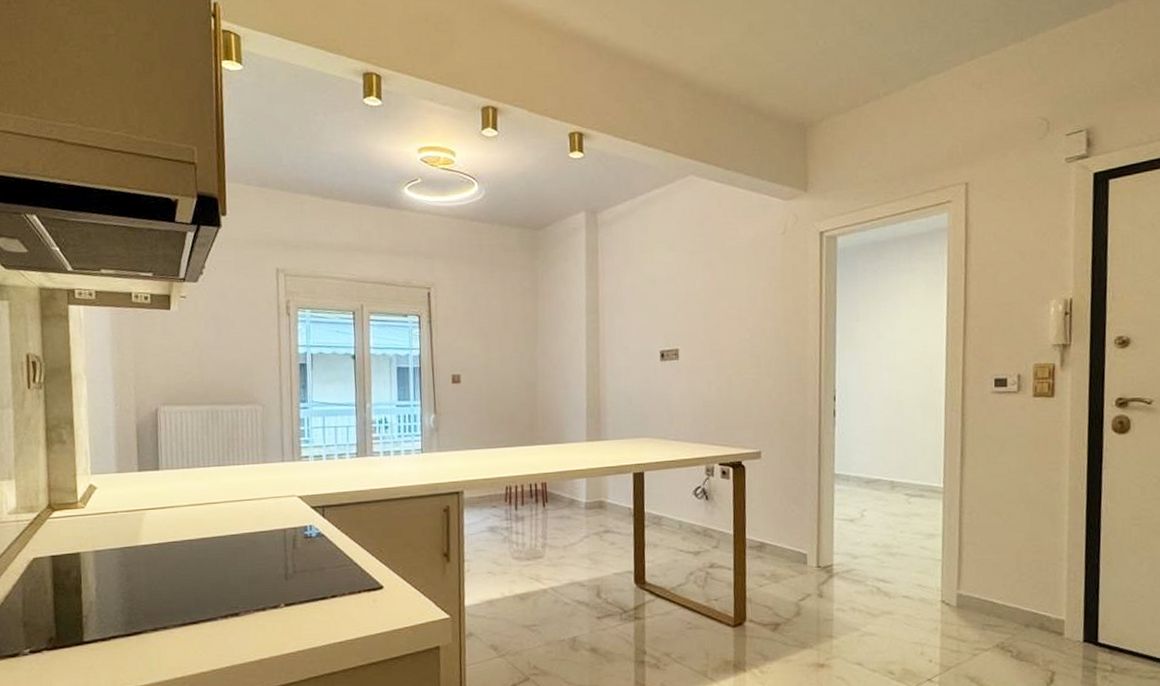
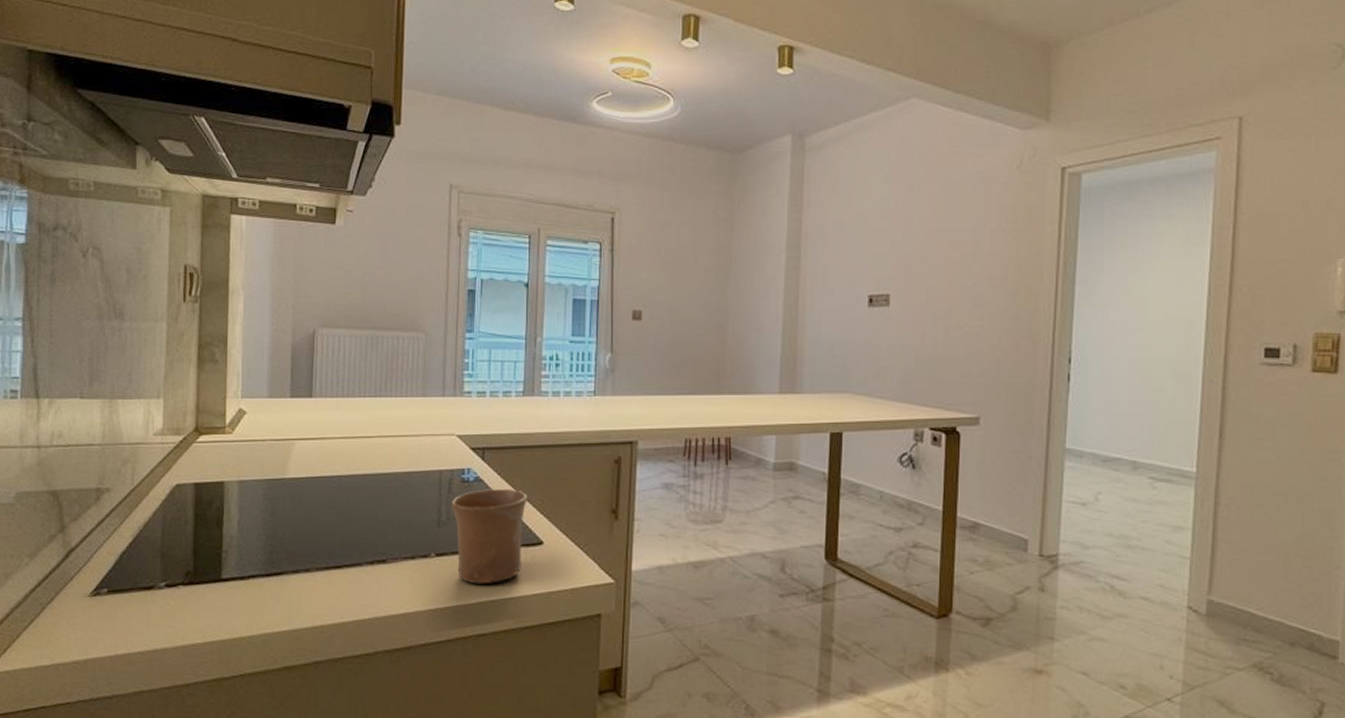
mug: none [297,541,367,629] -> present [452,489,527,584]

